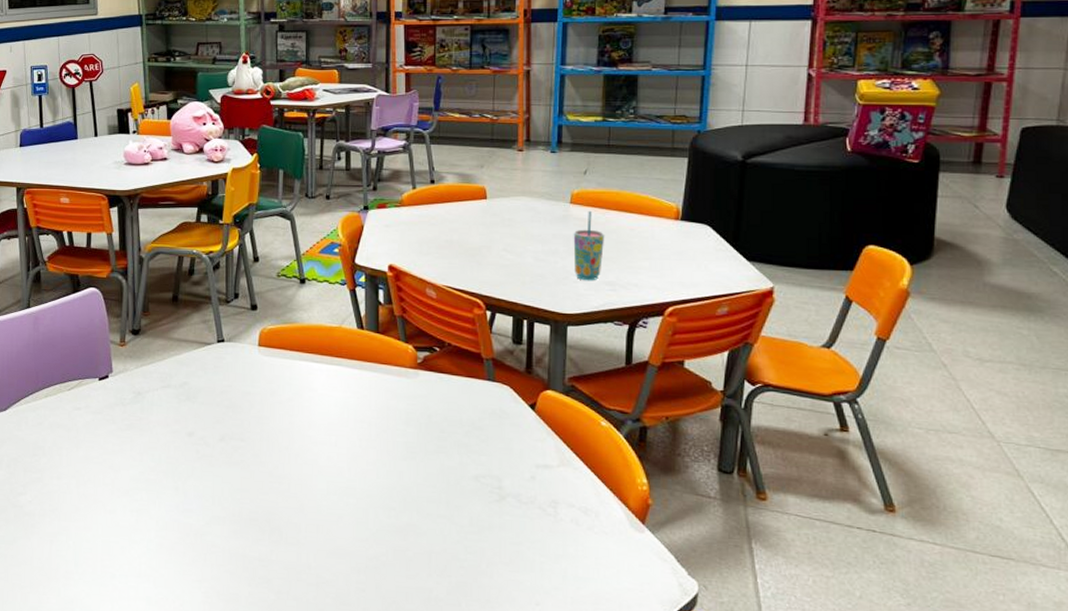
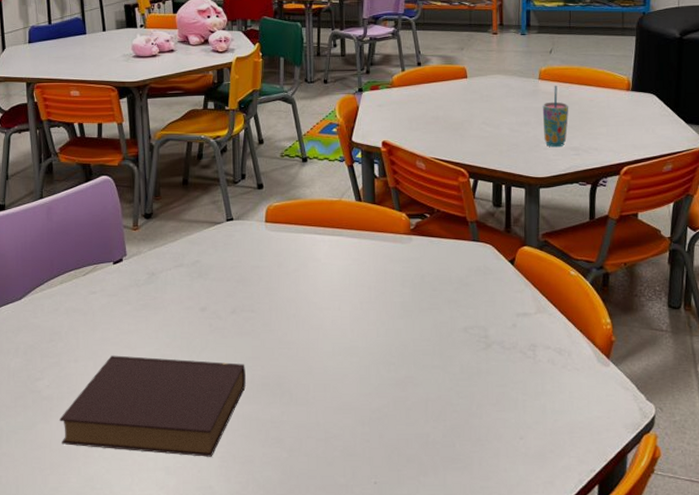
book: none [41,475,233,591] -> present [59,355,246,457]

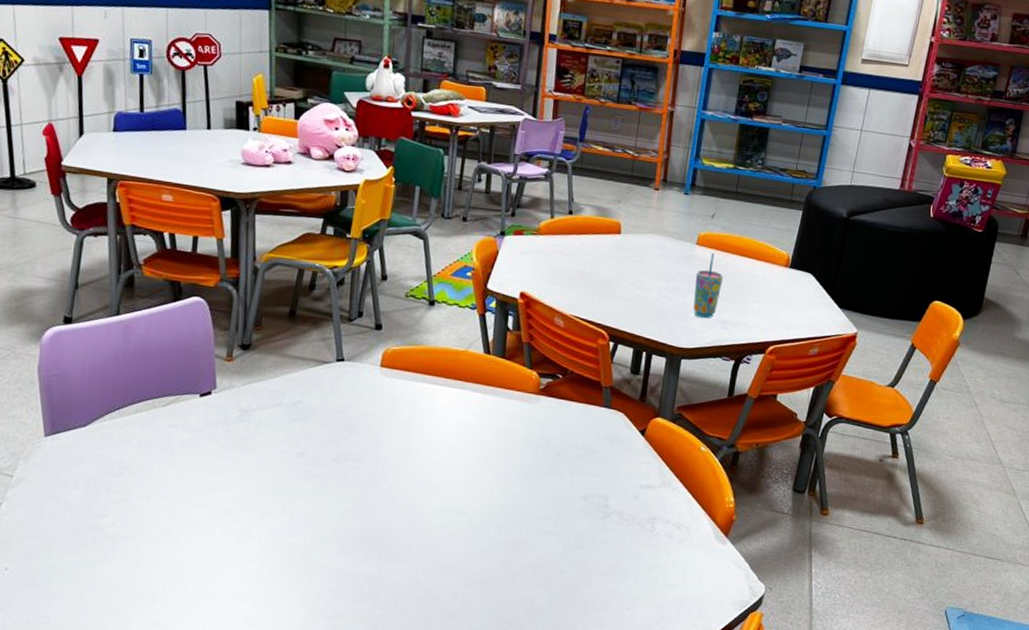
book: present [59,355,246,457] -> none [124,496,343,610]

